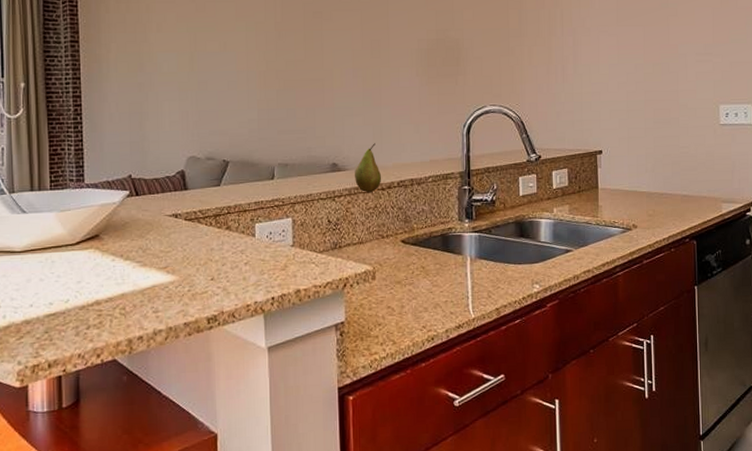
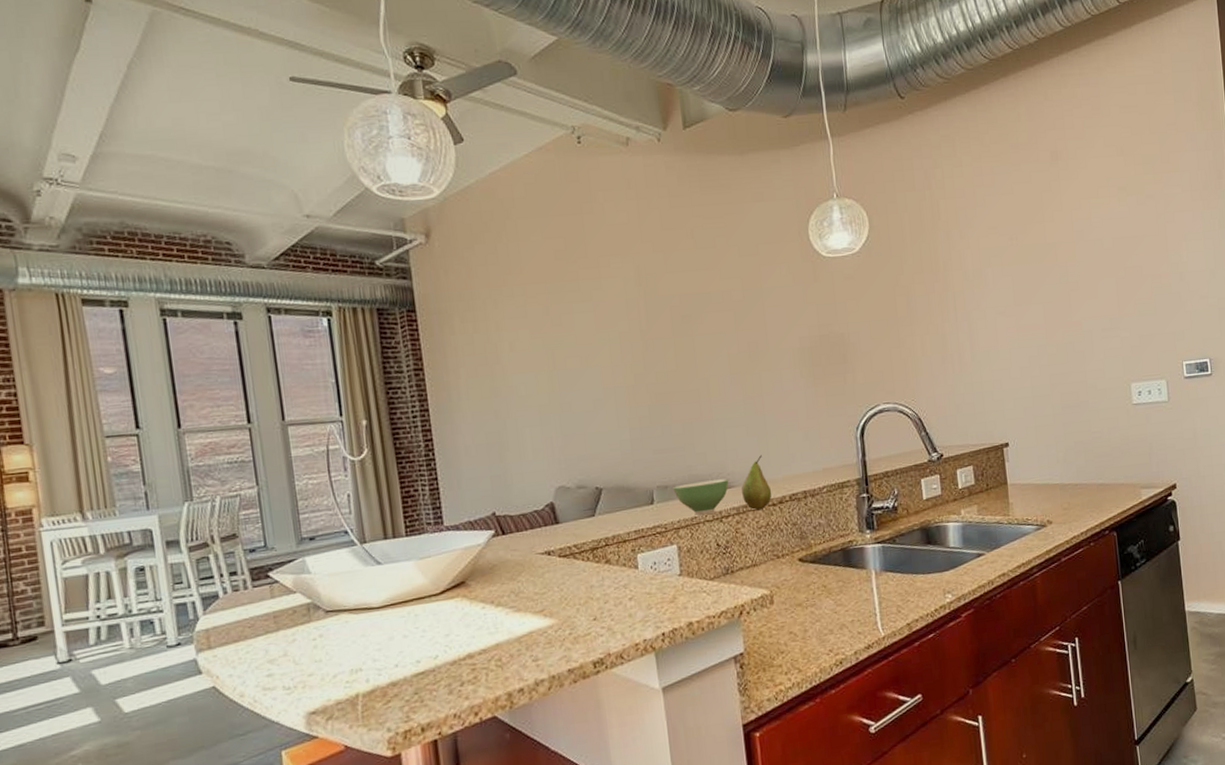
bowl: none [293,162,344,193] -> present [673,479,729,515]

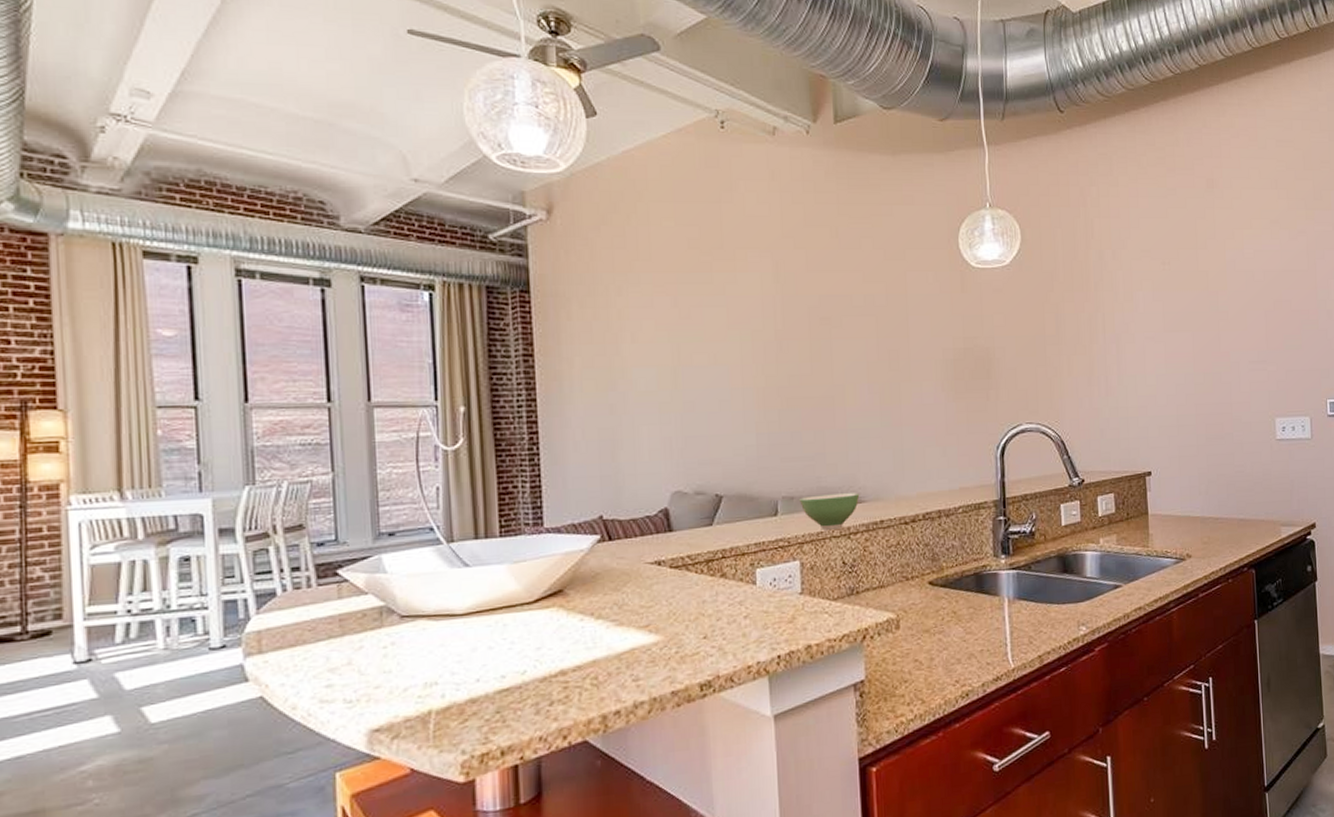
fruit: present [741,455,772,510] -> none [873,470,905,527]

